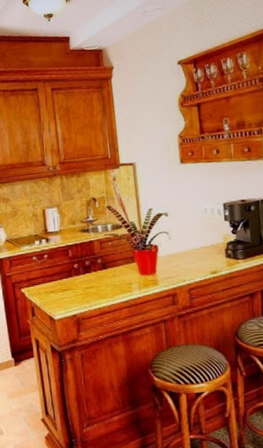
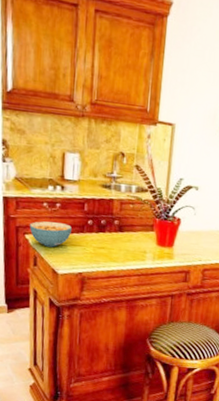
cereal bowl: none [23,271,61,297] -> present [29,221,72,248]

